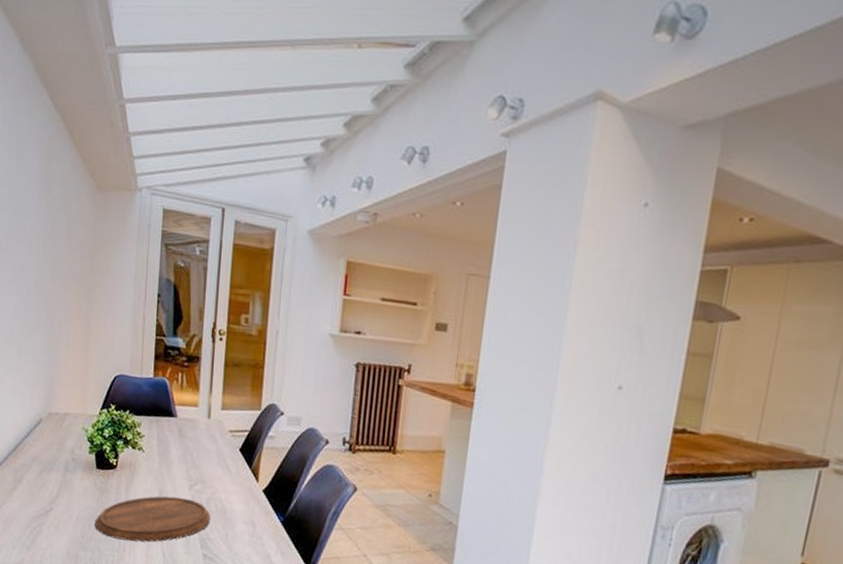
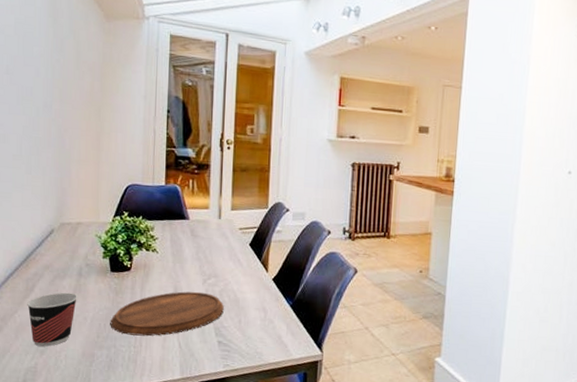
cup: none [15,486,64,543] -> present [27,292,78,347]

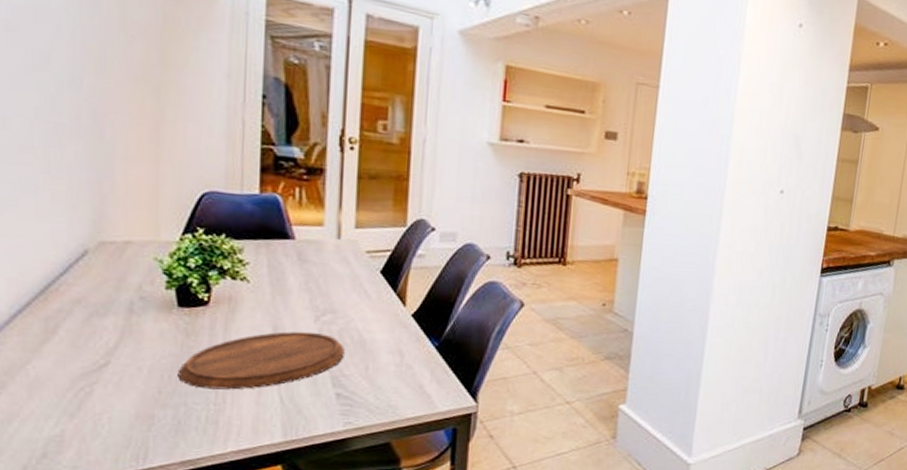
cup: present [27,292,78,347] -> none [47,334,128,408]

